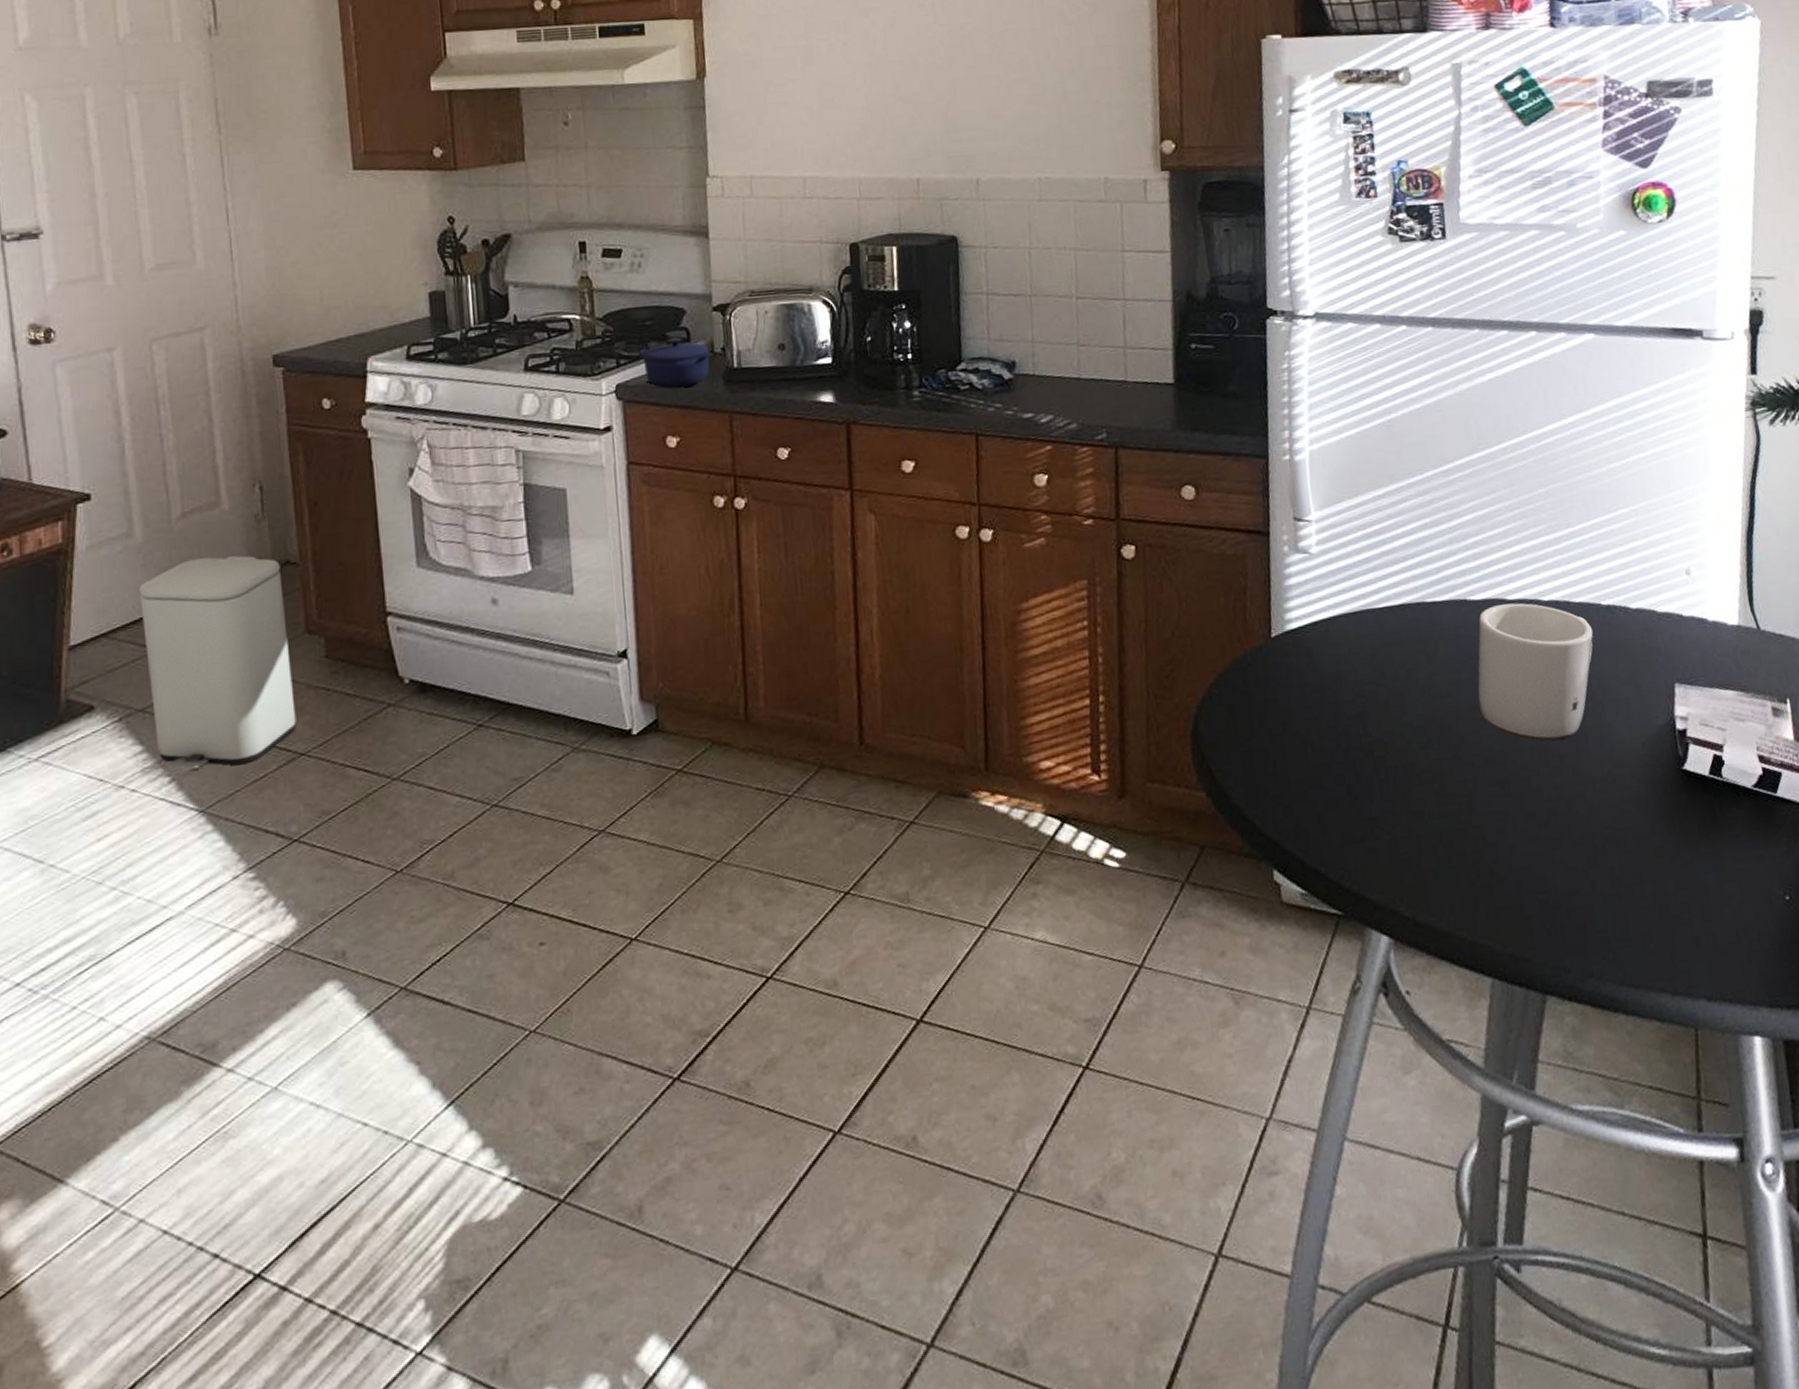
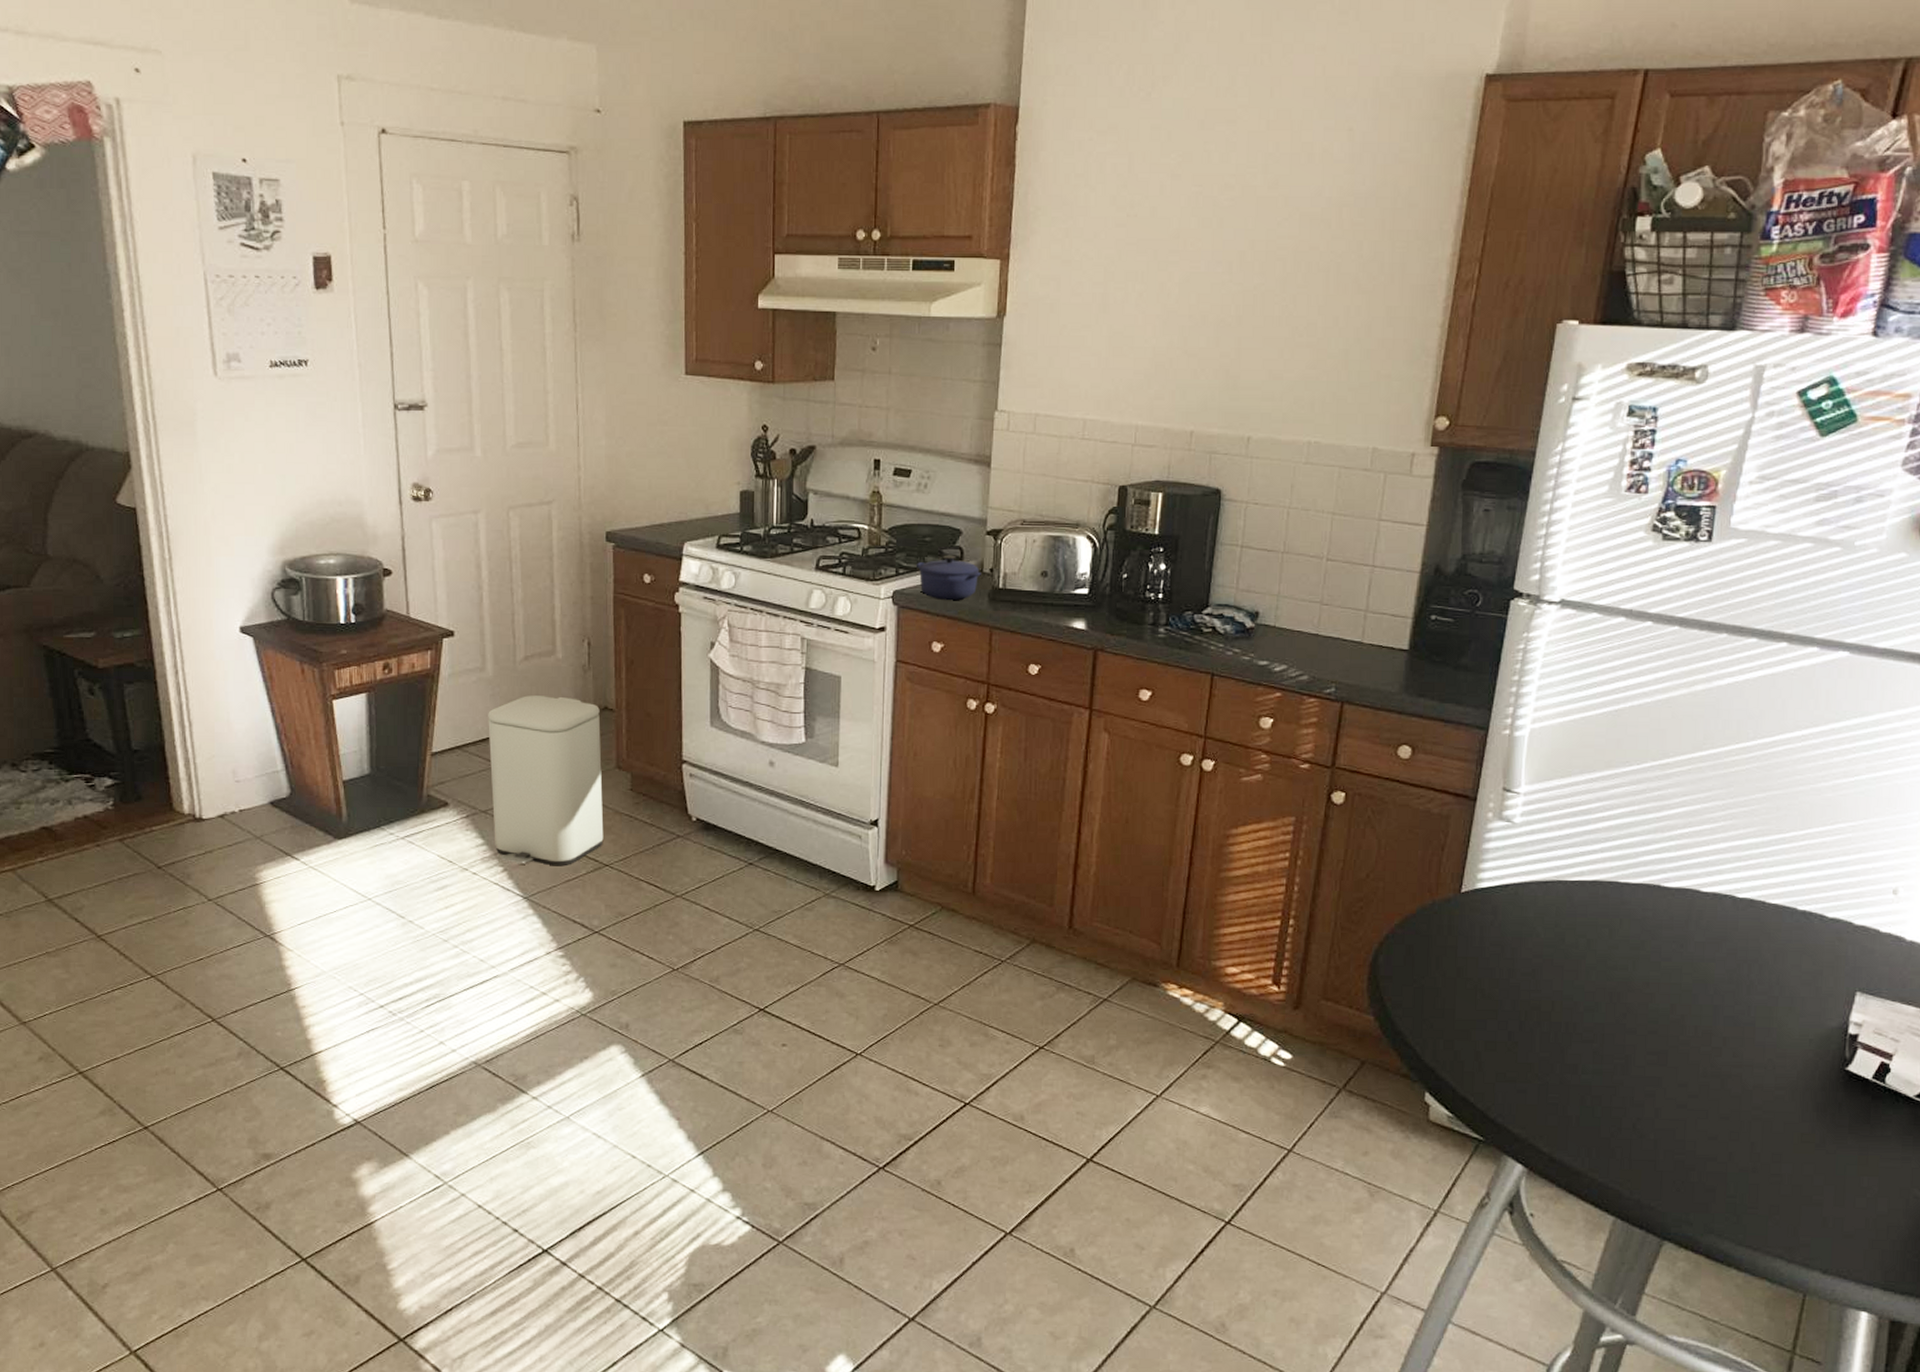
mug: present [1477,603,1594,741] -> none [1652,895,1783,1024]

